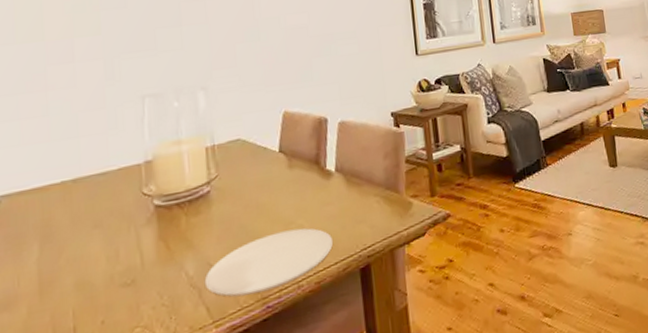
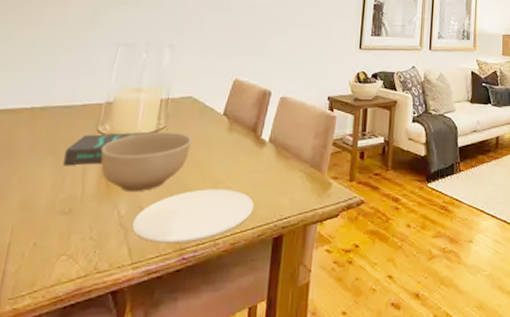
book: none [112,185,203,236] -> present [63,133,151,165]
bowl: none [150,179,251,251] -> present [100,131,193,191]

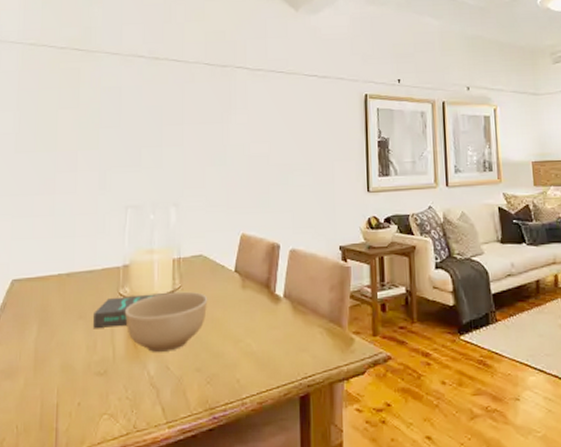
plate: present [131,189,255,243] -> none [162,347,277,403]

